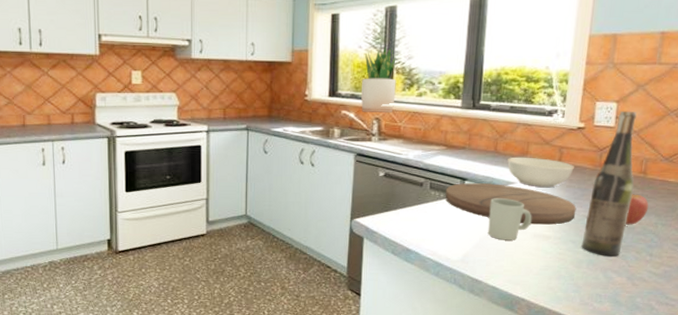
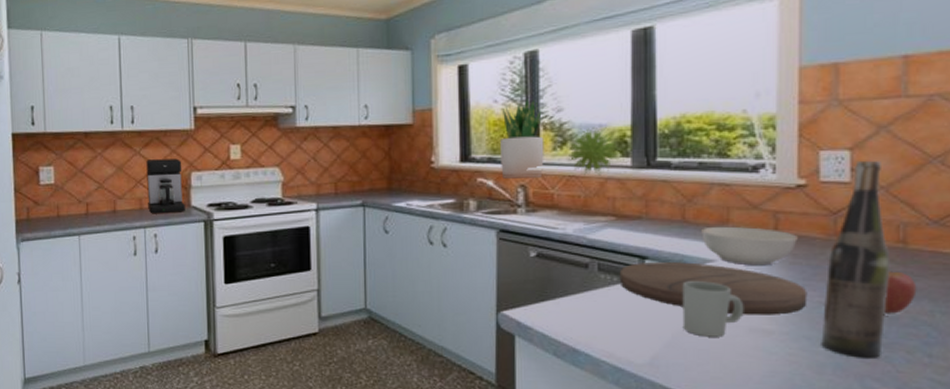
coffee maker: none [54,80,90,130] -> present [146,159,185,214]
plant: none [412,73,455,113] -> present [565,126,621,176]

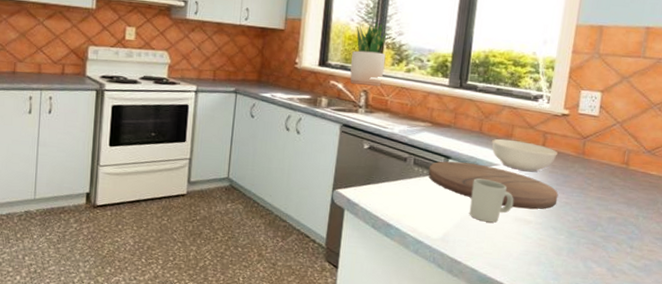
coffee maker: present [146,159,185,214] -> none [46,30,81,80]
plant: present [565,126,621,176] -> none [401,50,443,90]
wine bottle: present [821,160,891,358] -> none [562,100,621,246]
fruit: present [883,271,917,314] -> none [606,184,631,216]

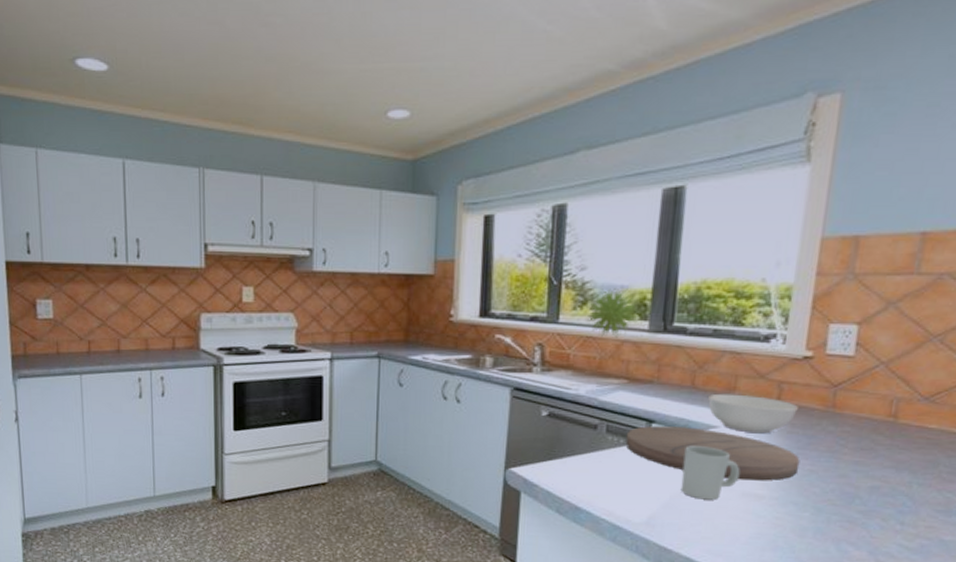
planter: present [349,21,388,86] -> none [519,255,567,337]
plant: none [401,50,443,90] -> present [585,287,640,338]

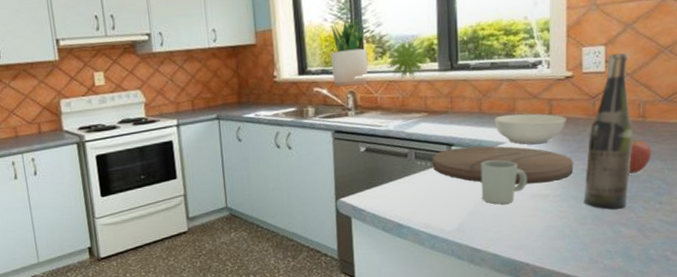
planter: none [519,255,567,337] -> present [331,16,368,87]
wine bottle: none [806,335,886,524] -> present [584,52,634,209]
fruit: none [866,443,901,484] -> present [628,140,652,174]

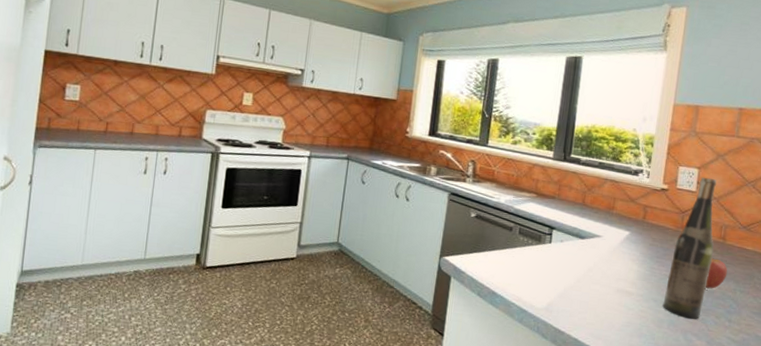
planter: present [331,16,368,87] -> none [458,95,496,157]
plant: present [385,37,430,80] -> none [508,124,548,162]
cutting board: present [432,145,574,184] -> none [533,231,659,281]
mug: present [481,160,527,204] -> none [572,249,616,294]
bowl: present [494,113,568,145] -> none [594,211,658,245]

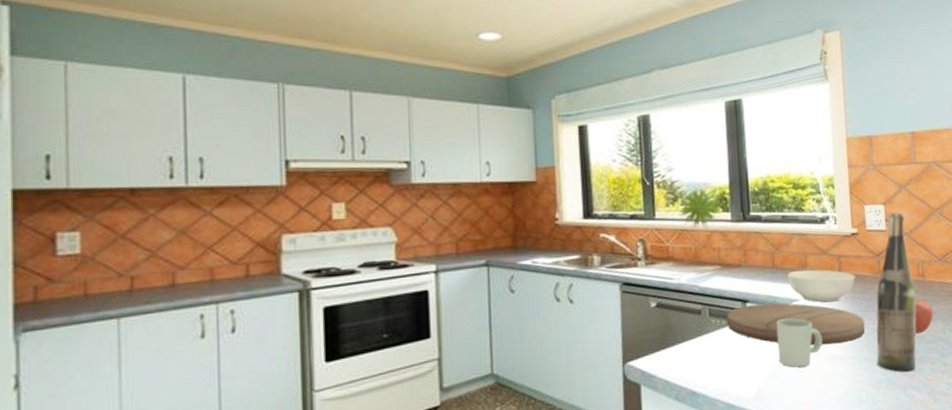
plant: none [508,124,548,162] -> present [677,185,722,229]
cutting board: none [533,231,659,281] -> present [726,302,865,345]
mug: none [572,249,616,294] -> present [776,318,823,368]
bowl: none [594,211,658,245] -> present [787,269,856,303]

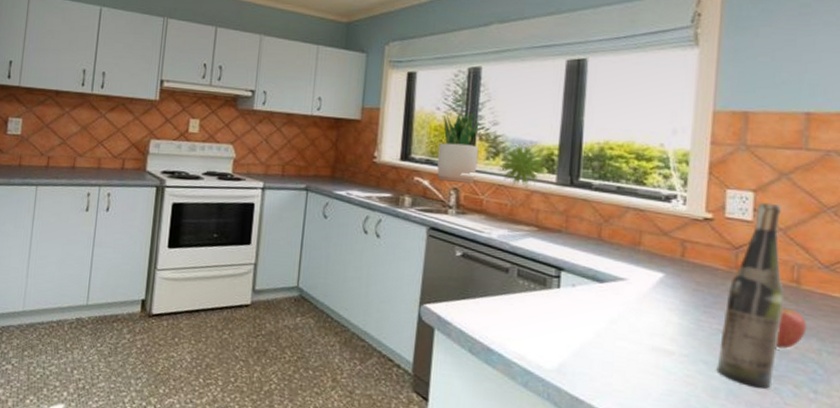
planter: none [620,159,659,234] -> present [436,110,481,183]
cutting board: present [726,302,865,345] -> none [536,273,707,337]
mug: present [776,318,823,368] -> none [591,296,649,352]
bowl: present [787,269,856,303] -> none [614,247,703,290]

